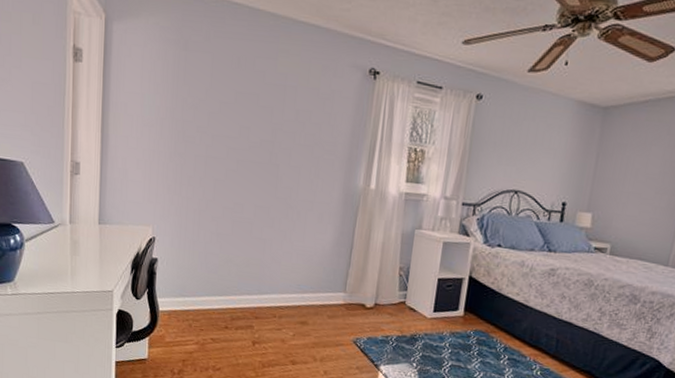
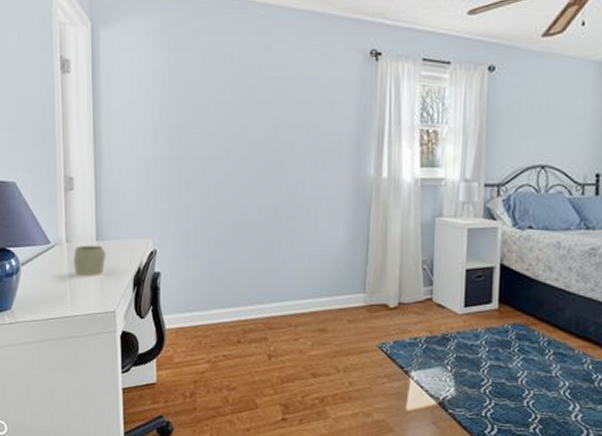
mug: none [75,227,107,258] -> present [73,245,106,277]

